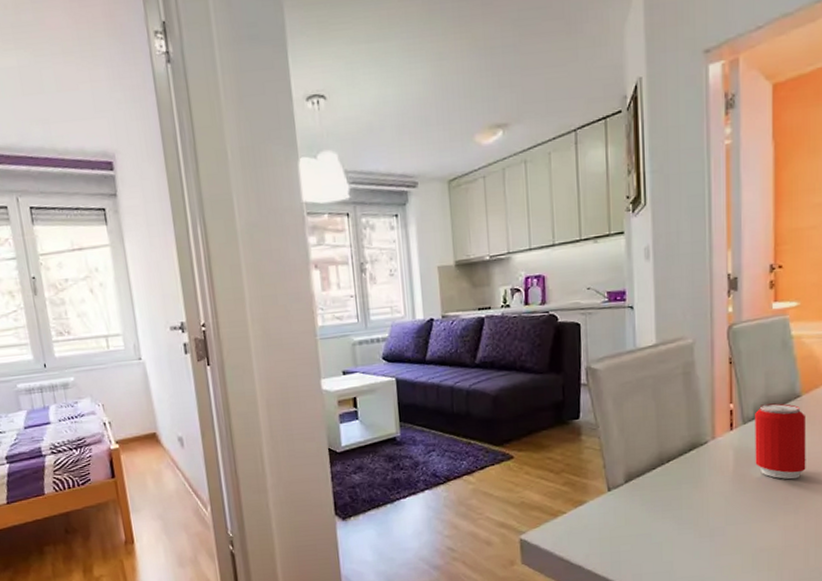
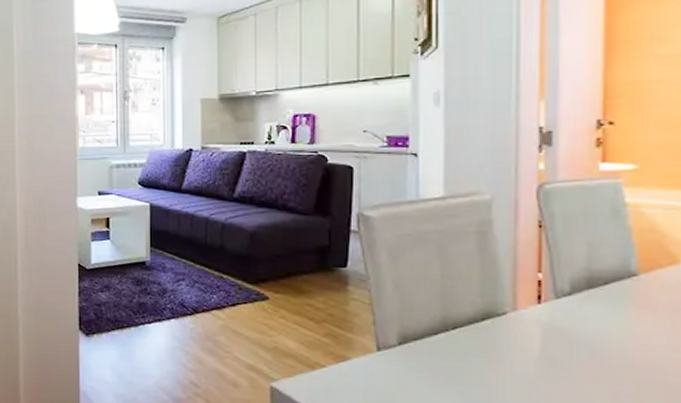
beverage can: present [755,403,806,480] -> none [571,279,646,374]

